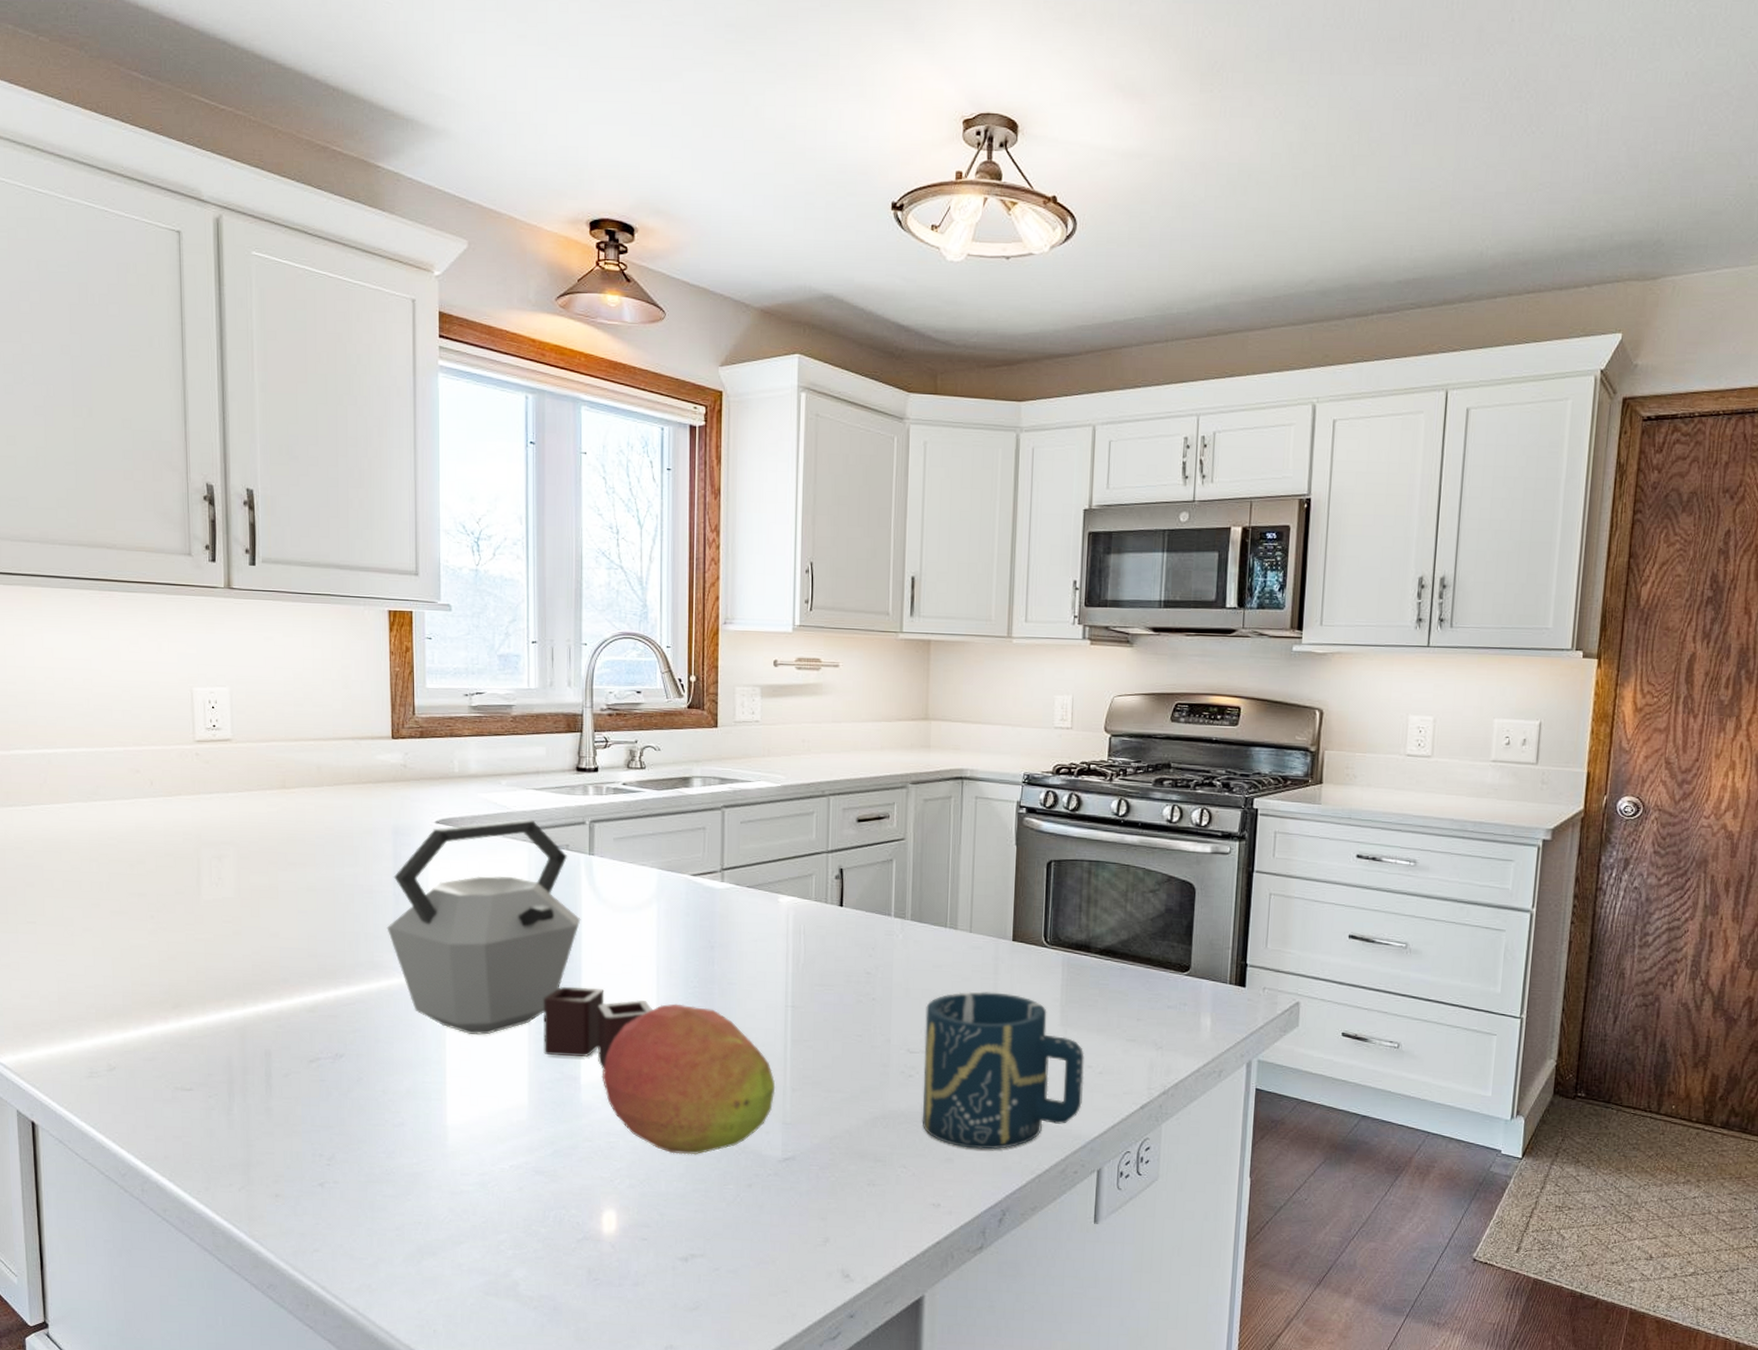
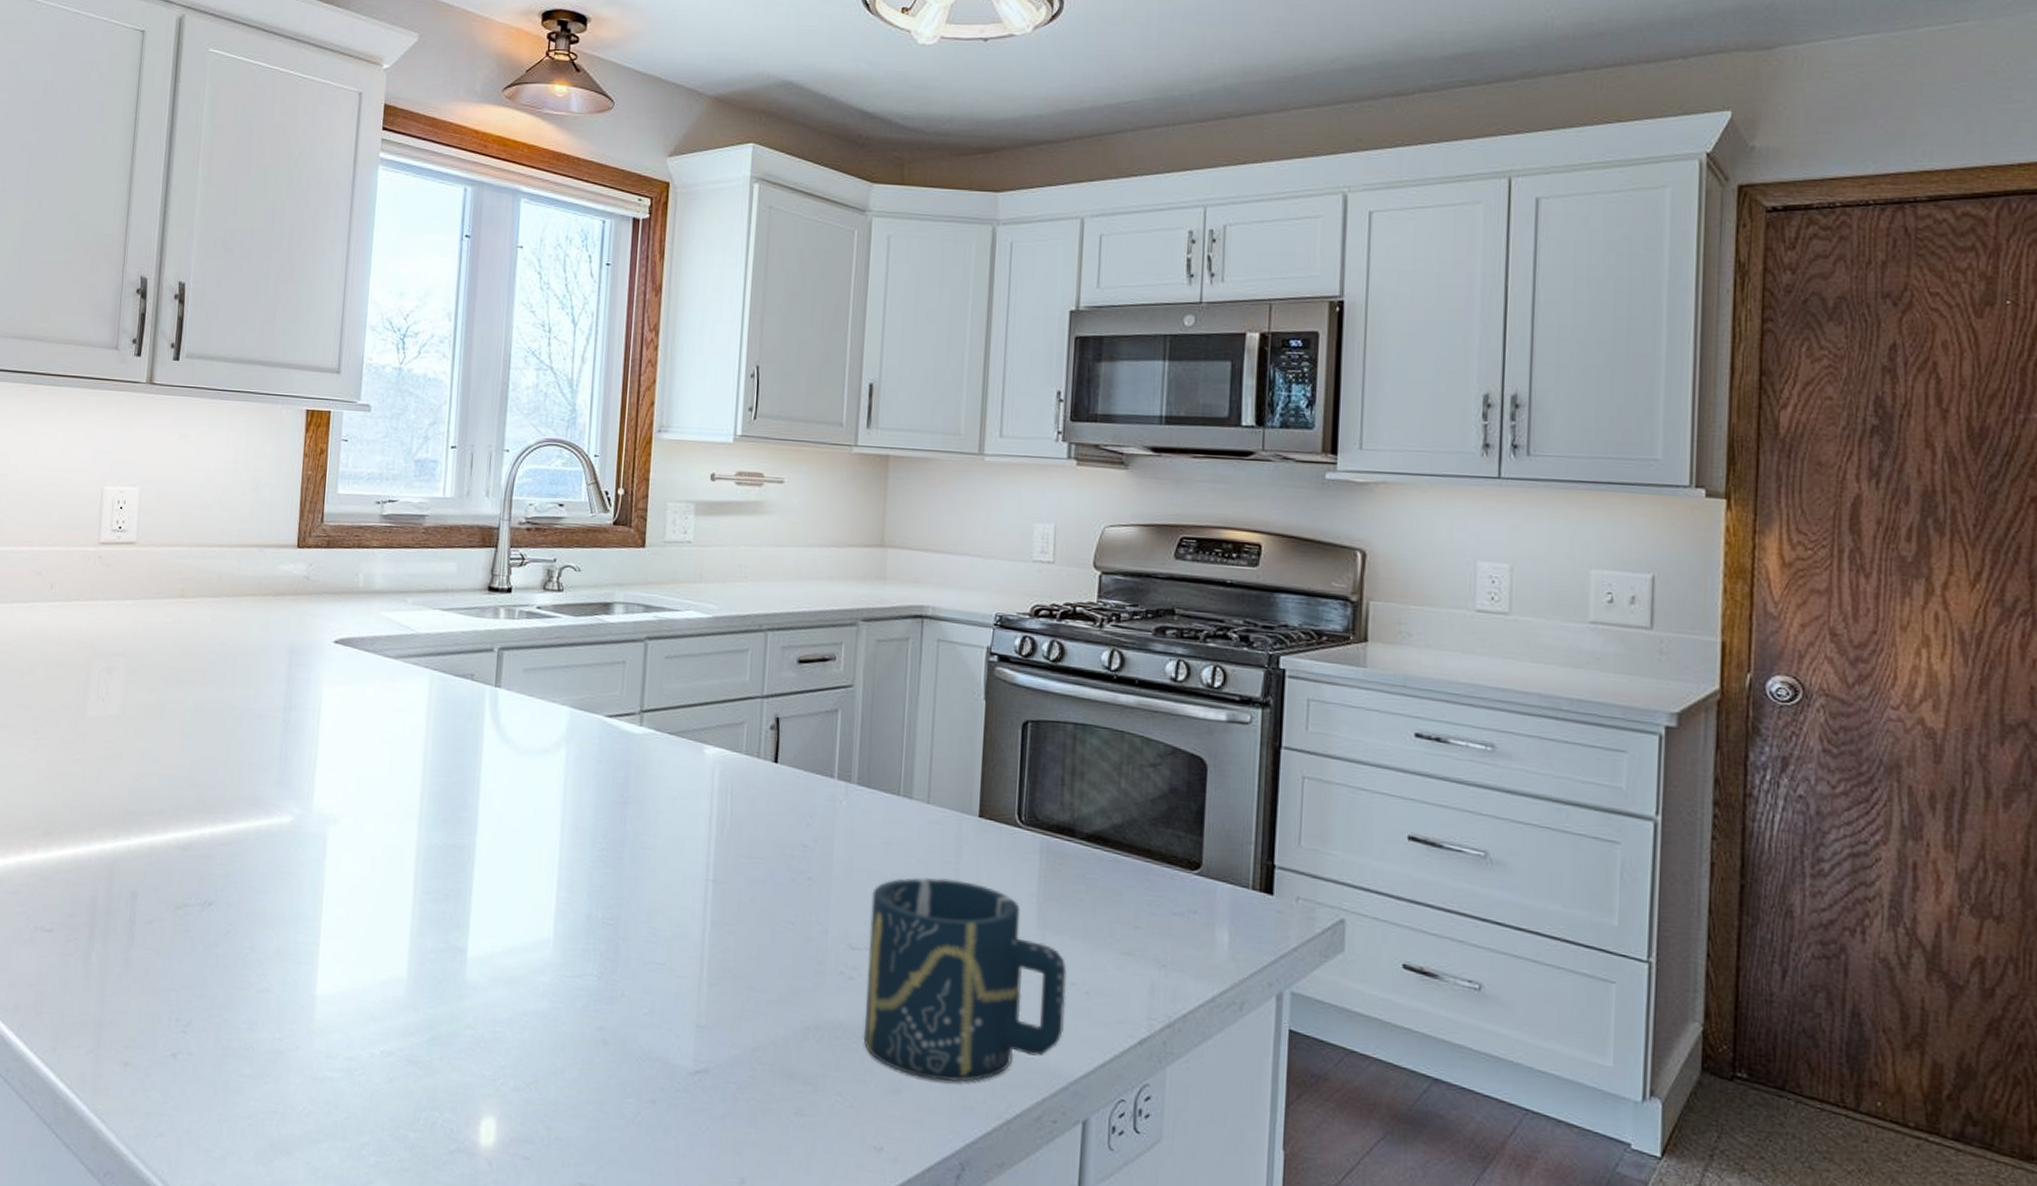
kettle: present [387,819,652,1070] -> none [272,642,553,943]
fruit: present [601,1003,776,1155] -> none [491,868,690,1057]

